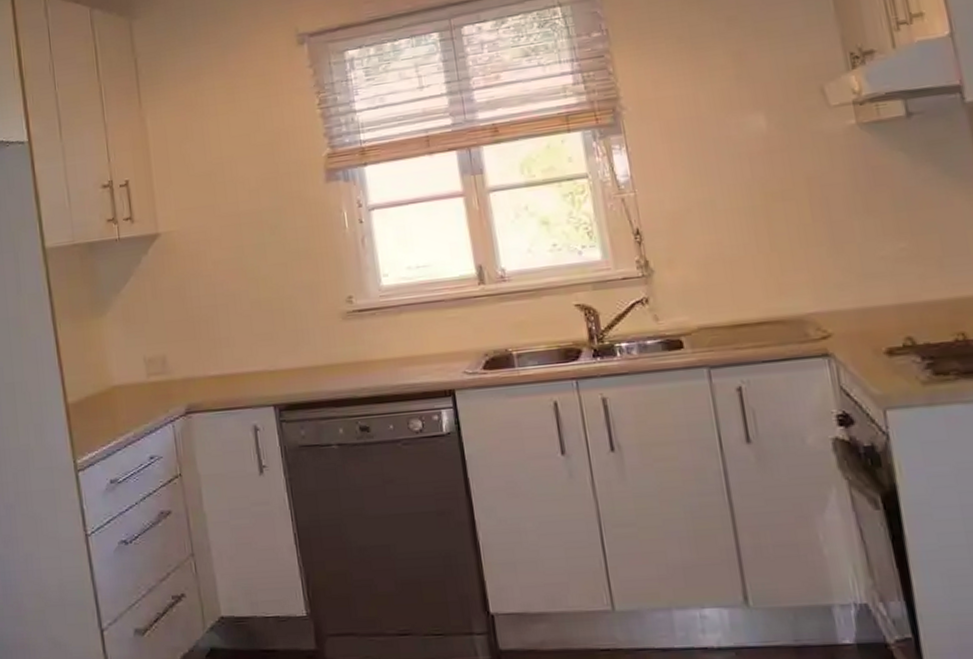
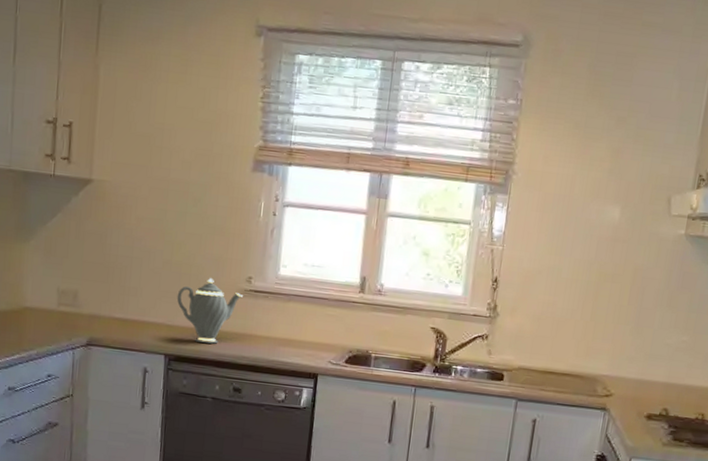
teapot: none [273,308,348,383] -> present [176,278,244,344]

